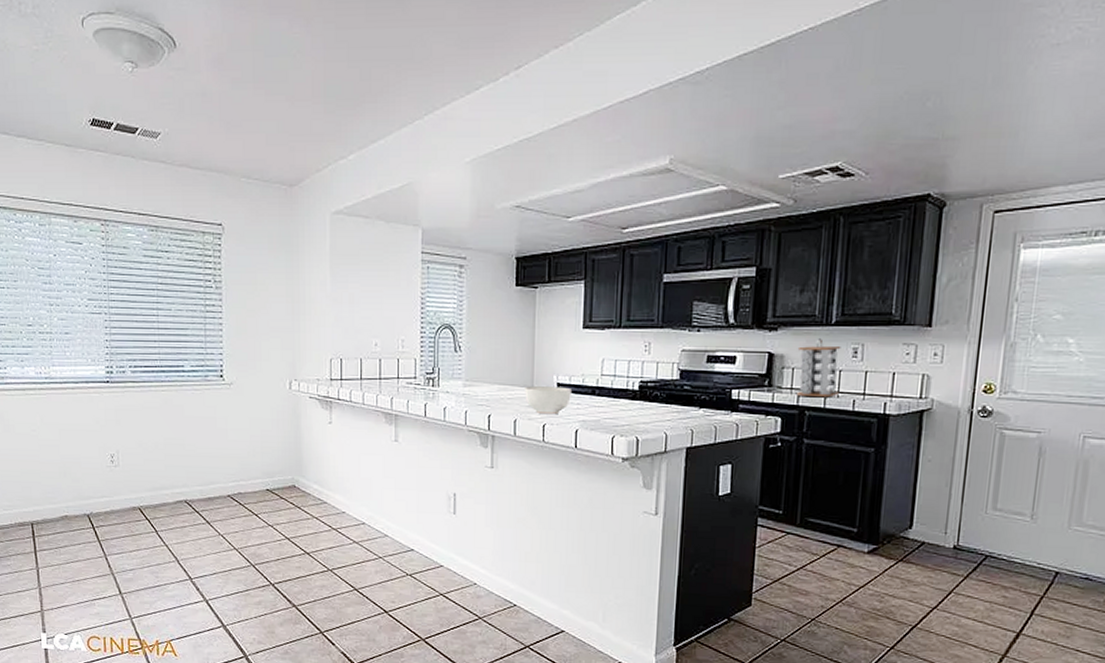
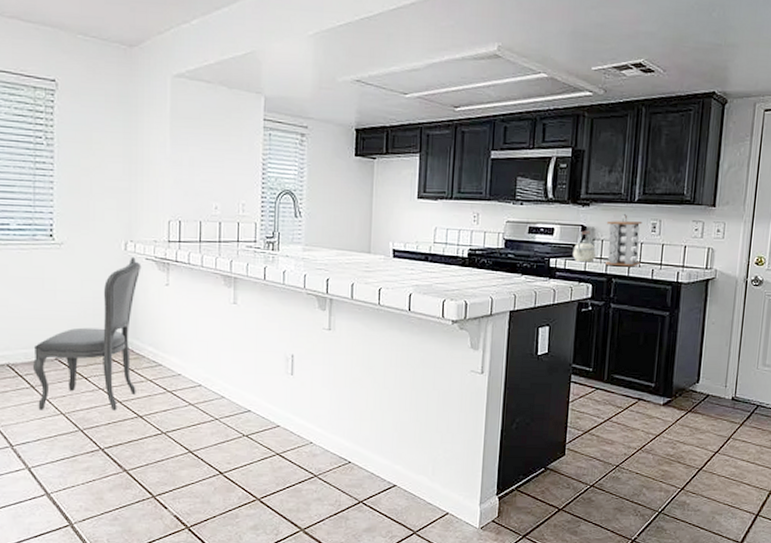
dining chair: none [208,395,306,547] -> present [33,256,142,411]
bowl: present [525,386,573,415] -> none [362,252,407,279]
kettle: none [758,358,787,394] -> present [572,230,597,263]

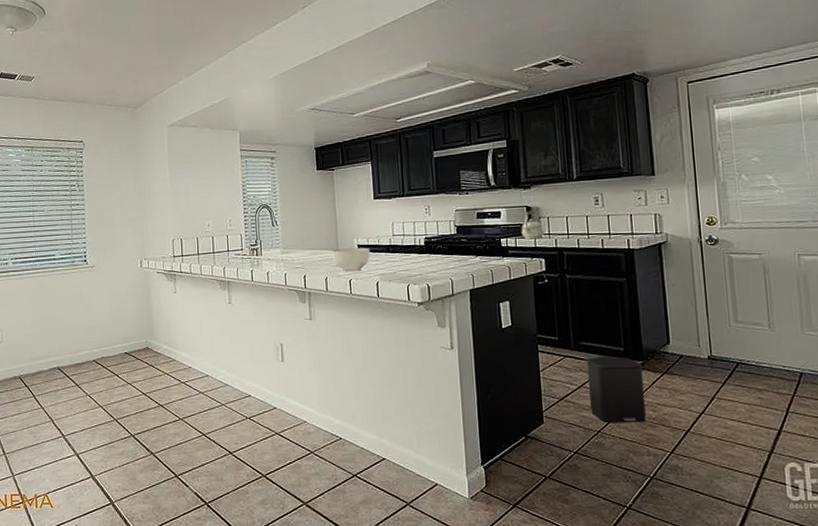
dining chair: present [33,256,142,411] -> none [76,271,157,404]
bowl: none [362,252,407,279] -> present [332,247,371,272]
spice rack: present [605,214,643,267] -> none [549,192,589,240]
pedal bin: none [613,391,669,459] -> present [587,356,646,423]

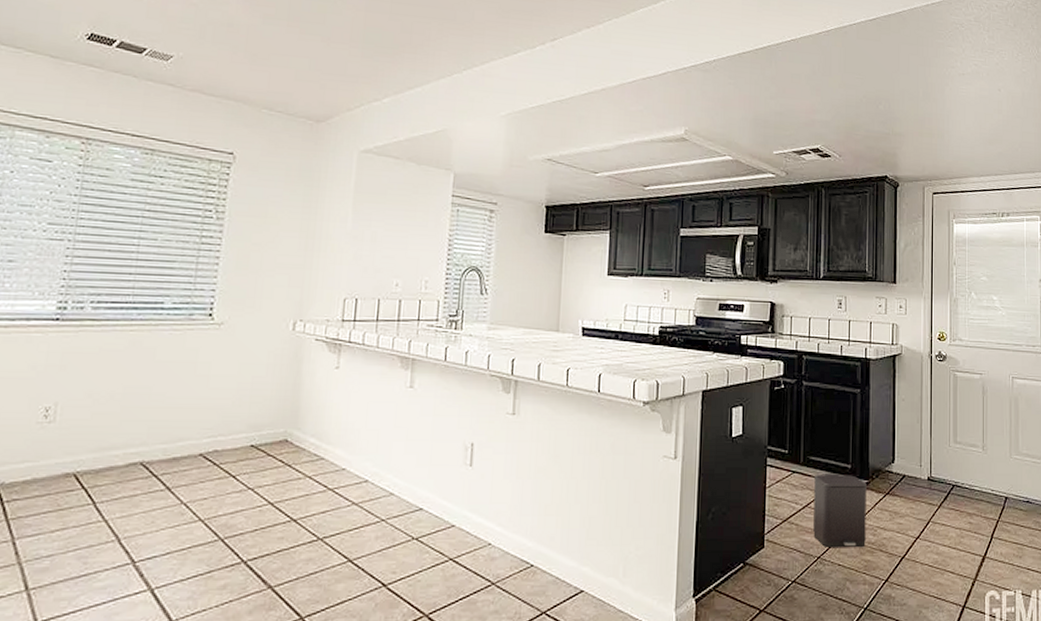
bowl: present [332,247,371,272] -> none [550,330,597,359]
kettle: present [521,210,545,240] -> none [763,307,787,340]

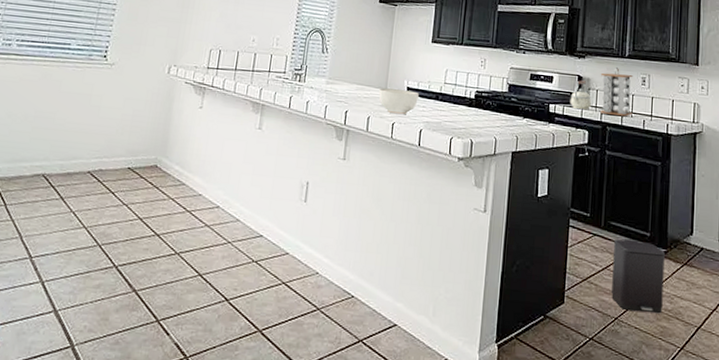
bowl: none [550,330,597,359] -> present [379,88,420,115]
kettle: none [763,307,787,340] -> present [570,80,592,111]
spice rack: none [794,291,829,344] -> present [600,67,633,117]

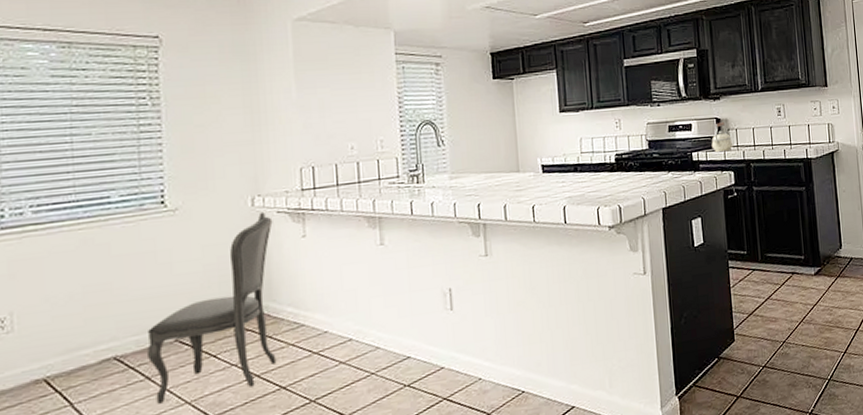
dining chair: none [63,79,181,227] -> present [147,211,277,404]
bowl: present [379,88,420,115] -> none [511,168,557,196]
spice rack: present [600,67,633,117] -> none [737,103,773,152]
pedal bin: present [611,239,665,314] -> none [773,264,824,332]

